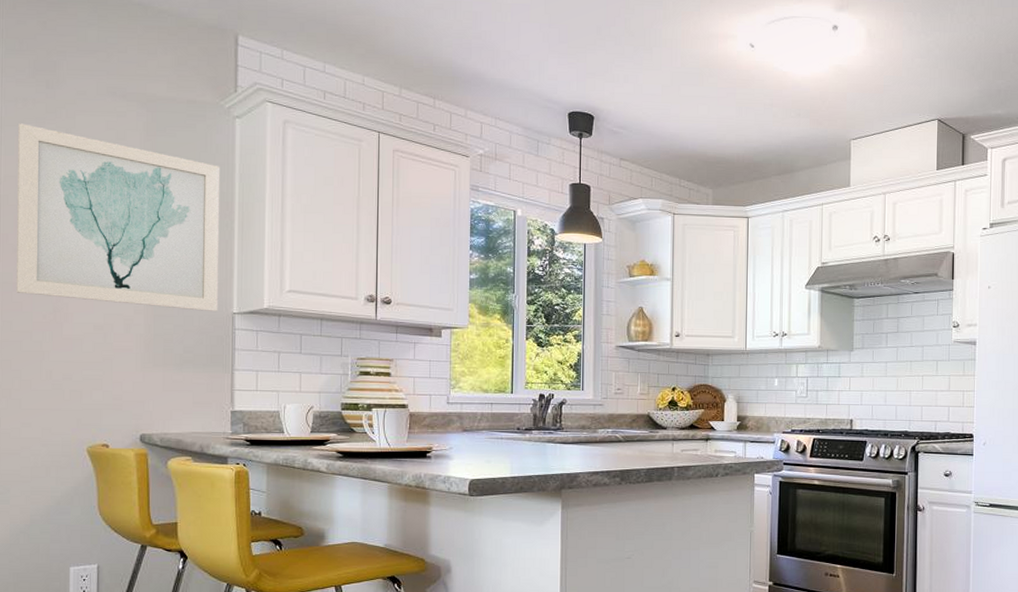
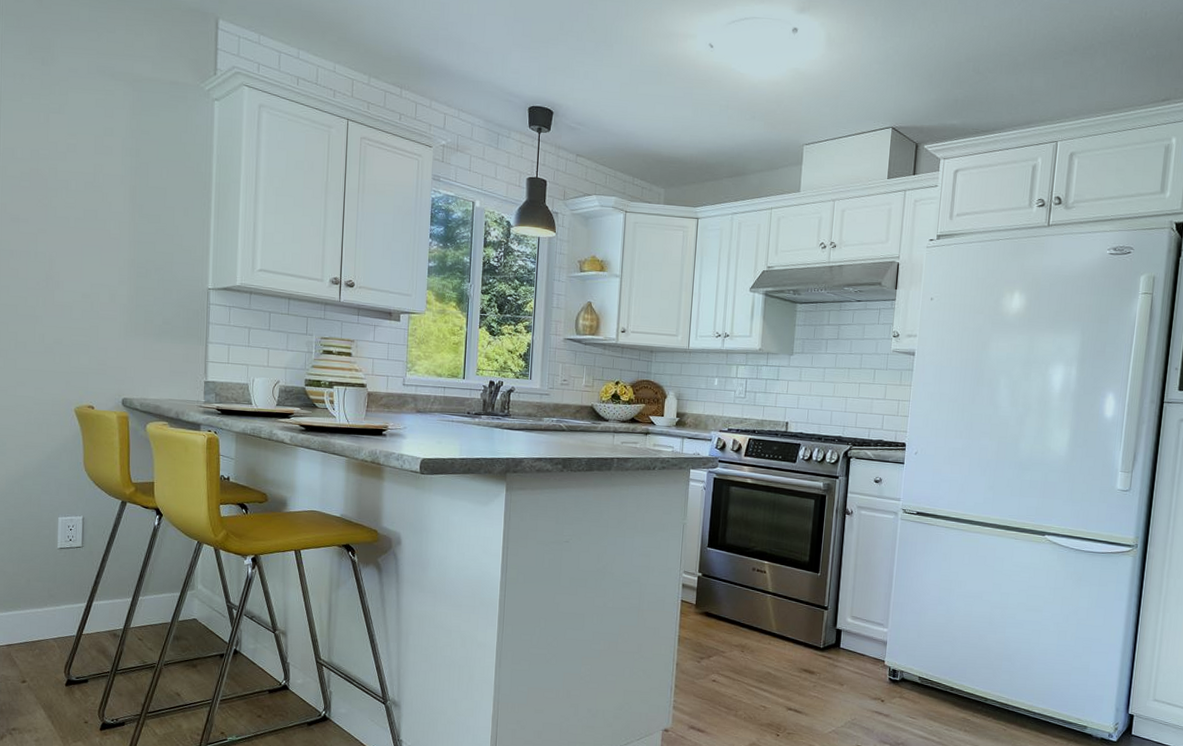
wall art: present [16,123,221,311] -> none [13,98,200,286]

